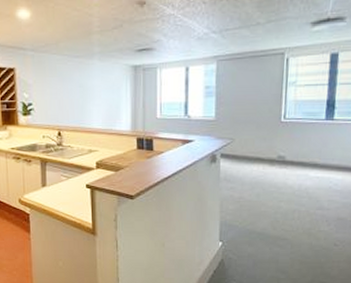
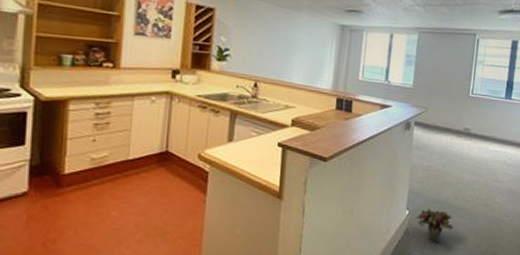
potted plant: none [228,239,274,273] -> present [414,208,454,243]

